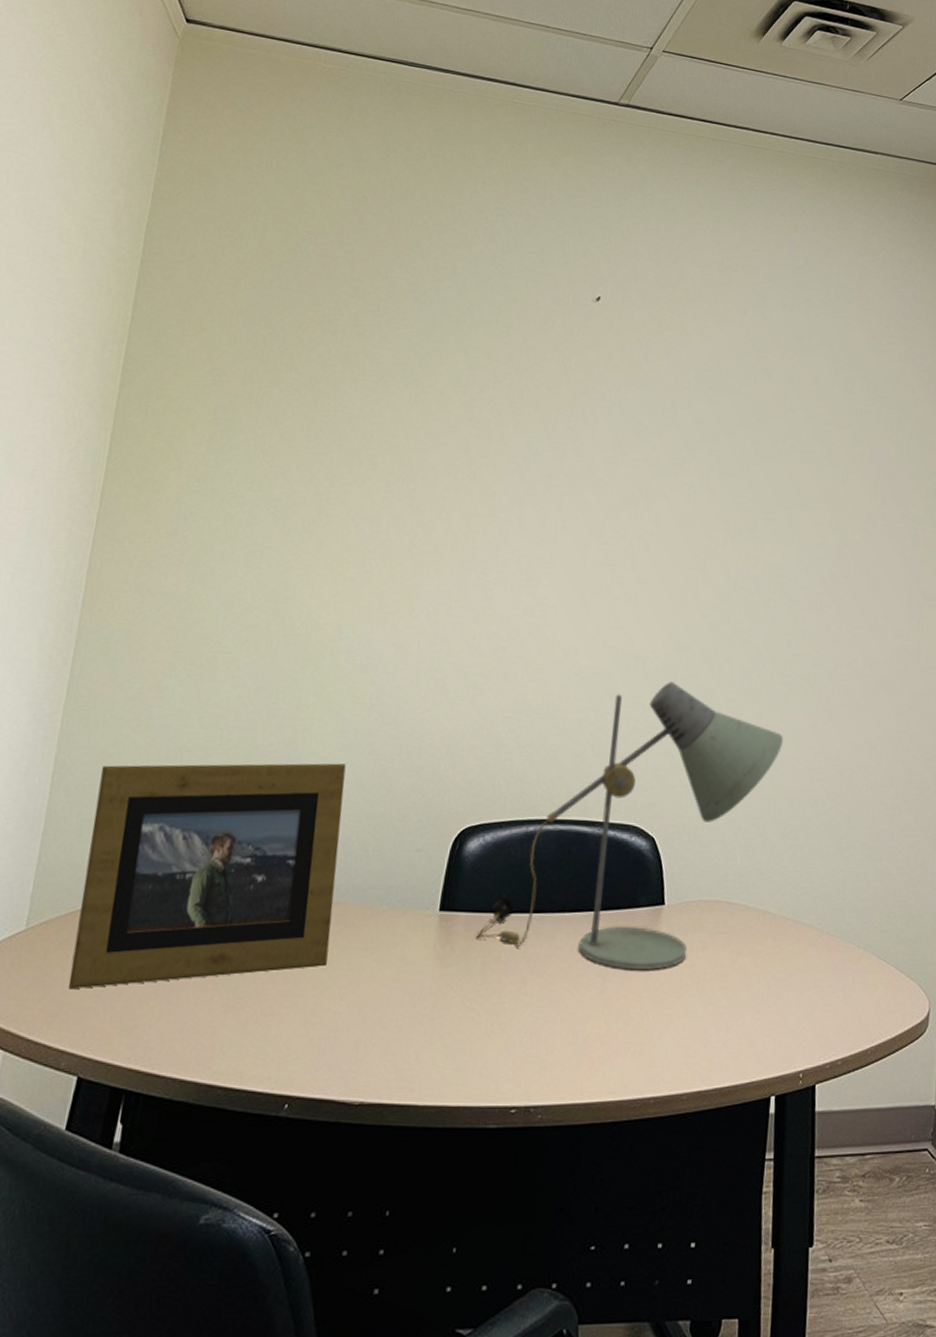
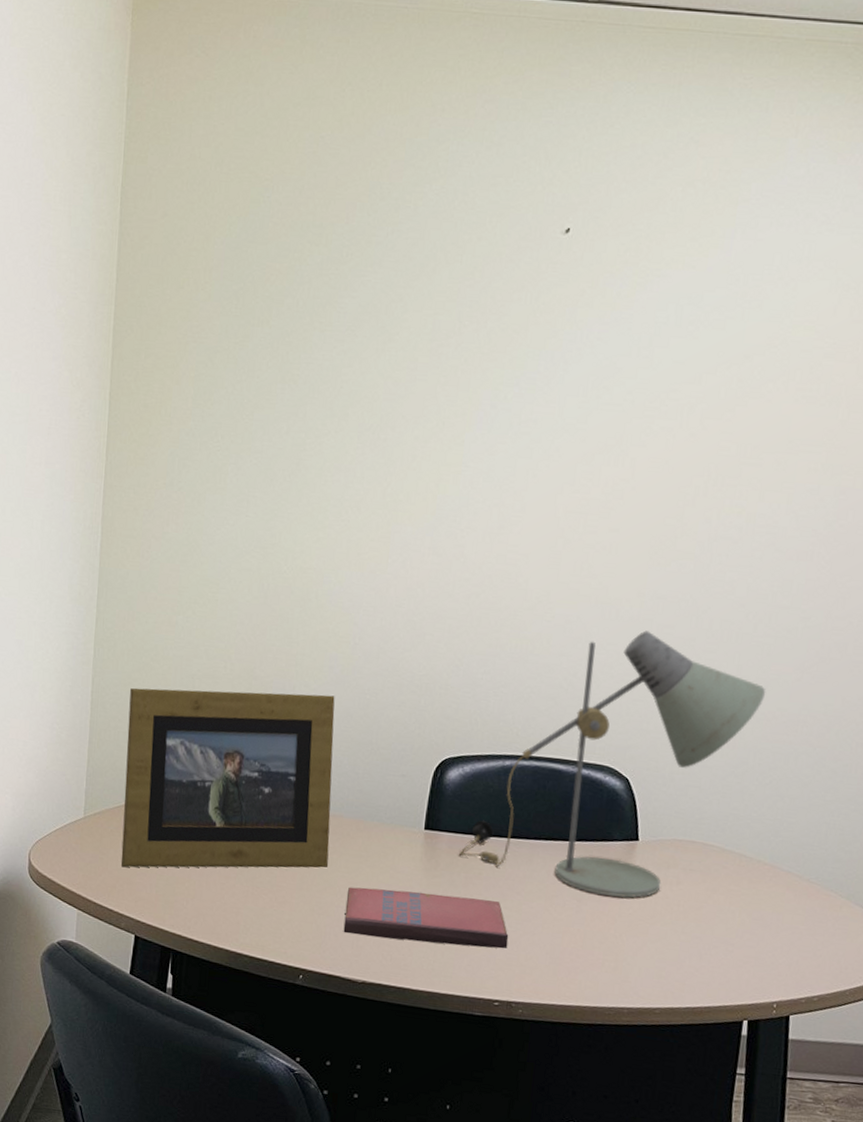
paperback book: none [340,985,529,1046] -> present [343,887,509,949]

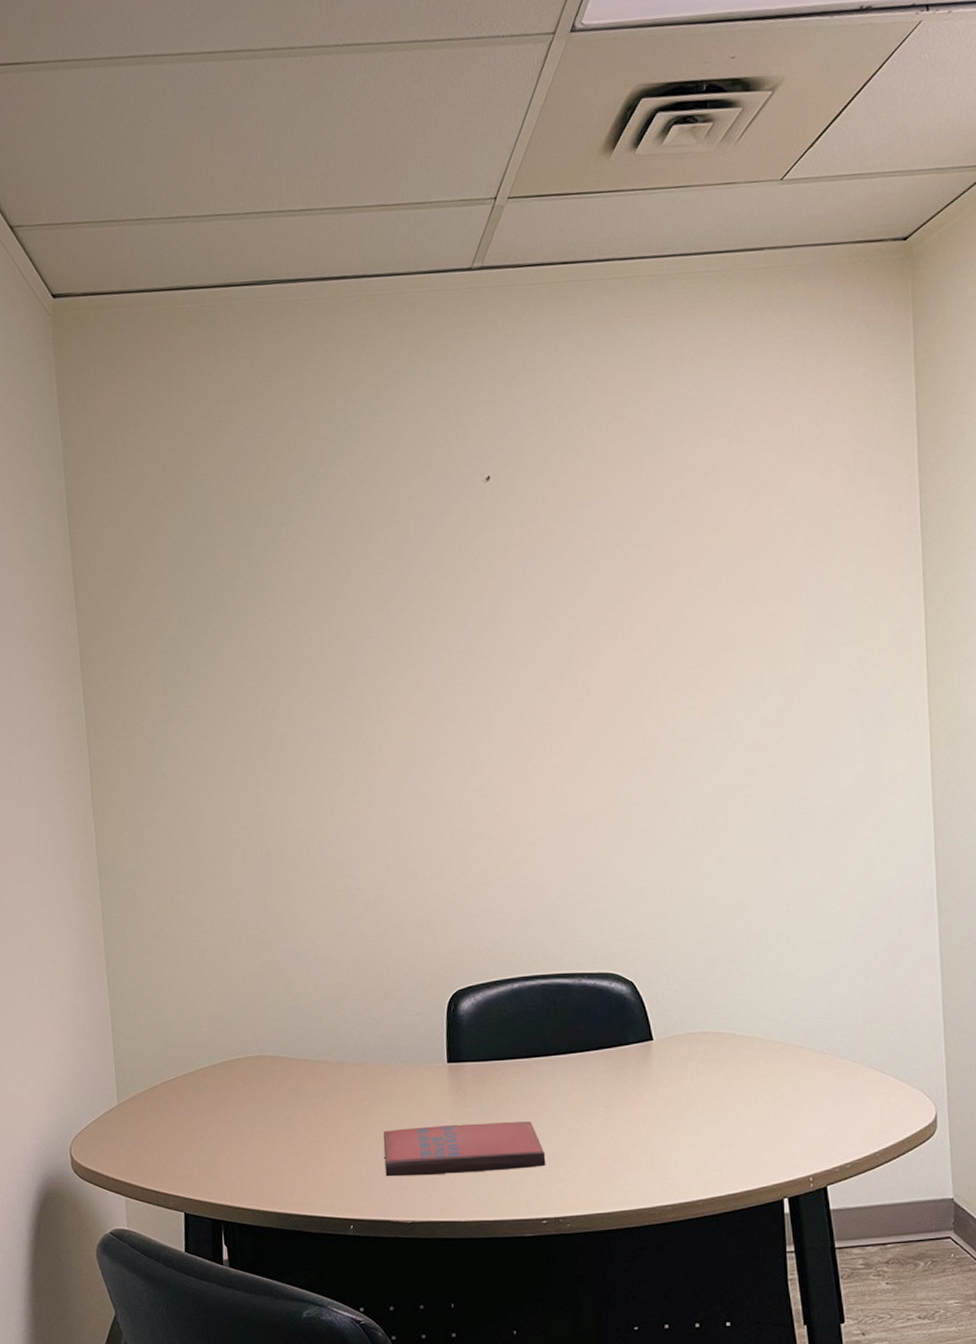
picture frame: present [121,688,335,868] -> none [145,948,361,1148]
desk lamp: present [458,630,767,898] -> none [484,838,748,1099]

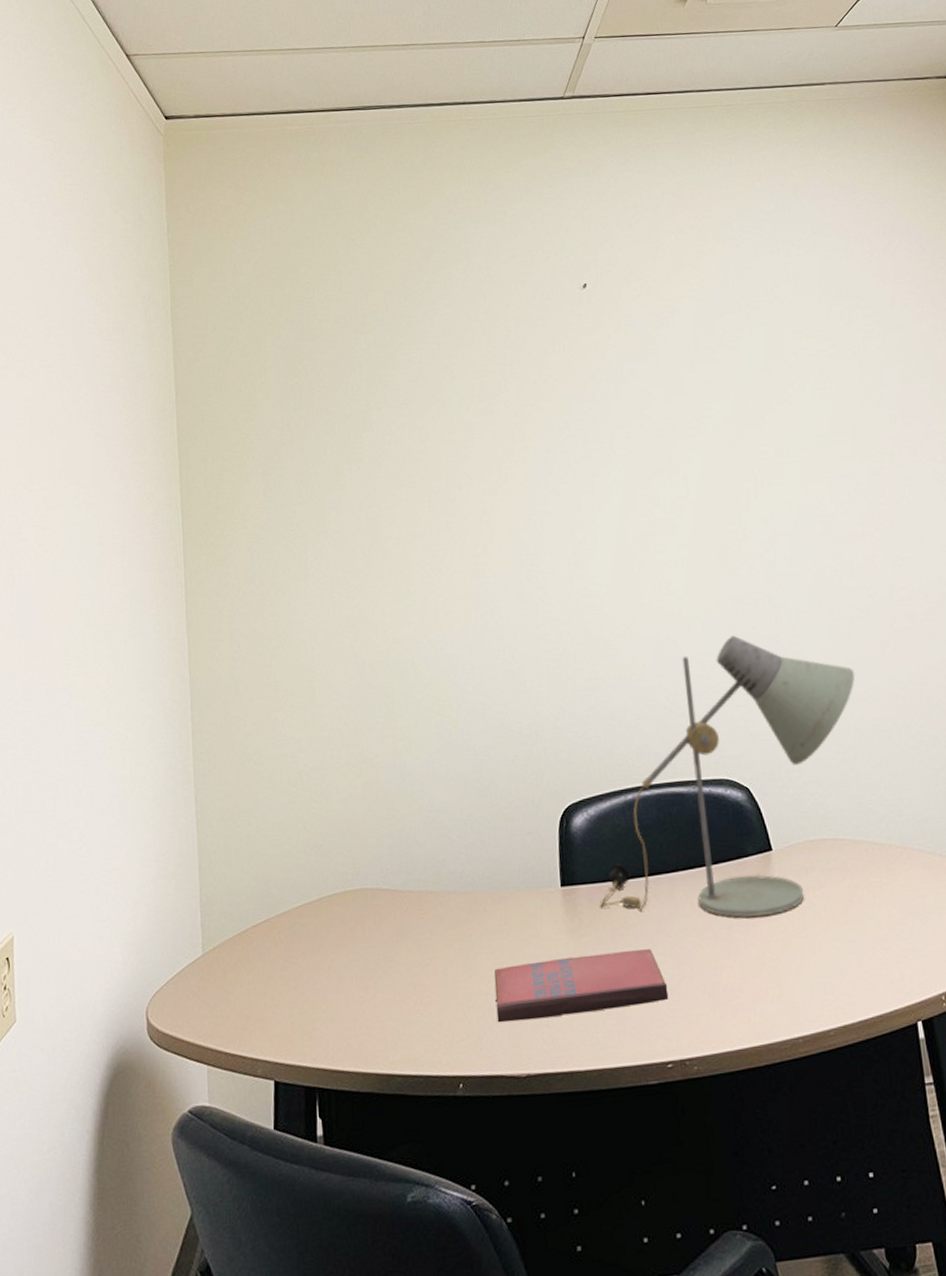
desk lamp: none [484,838,748,1099] -> present [600,635,855,918]

